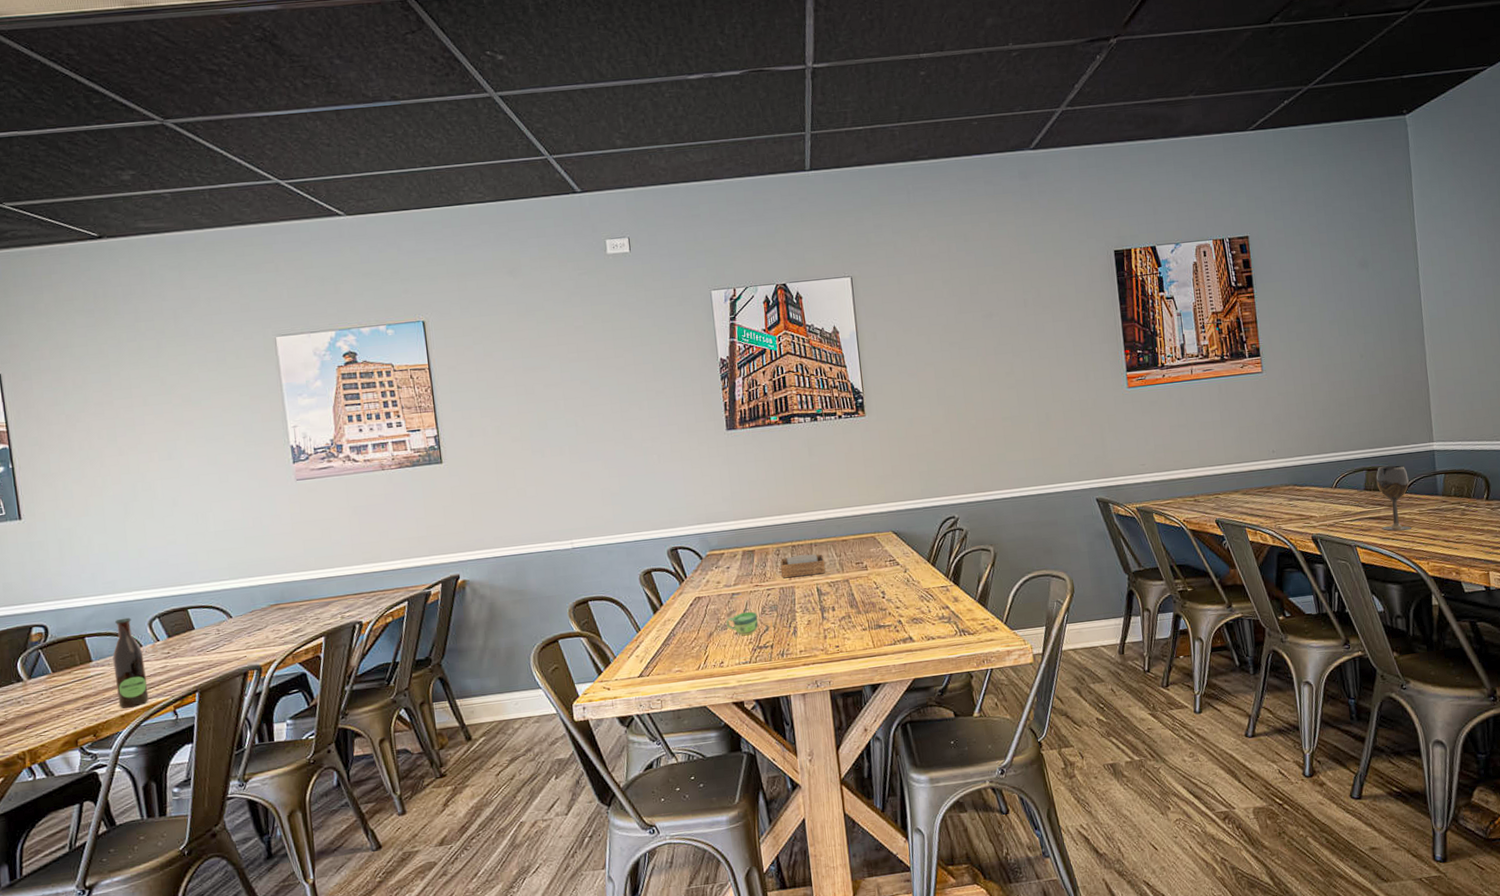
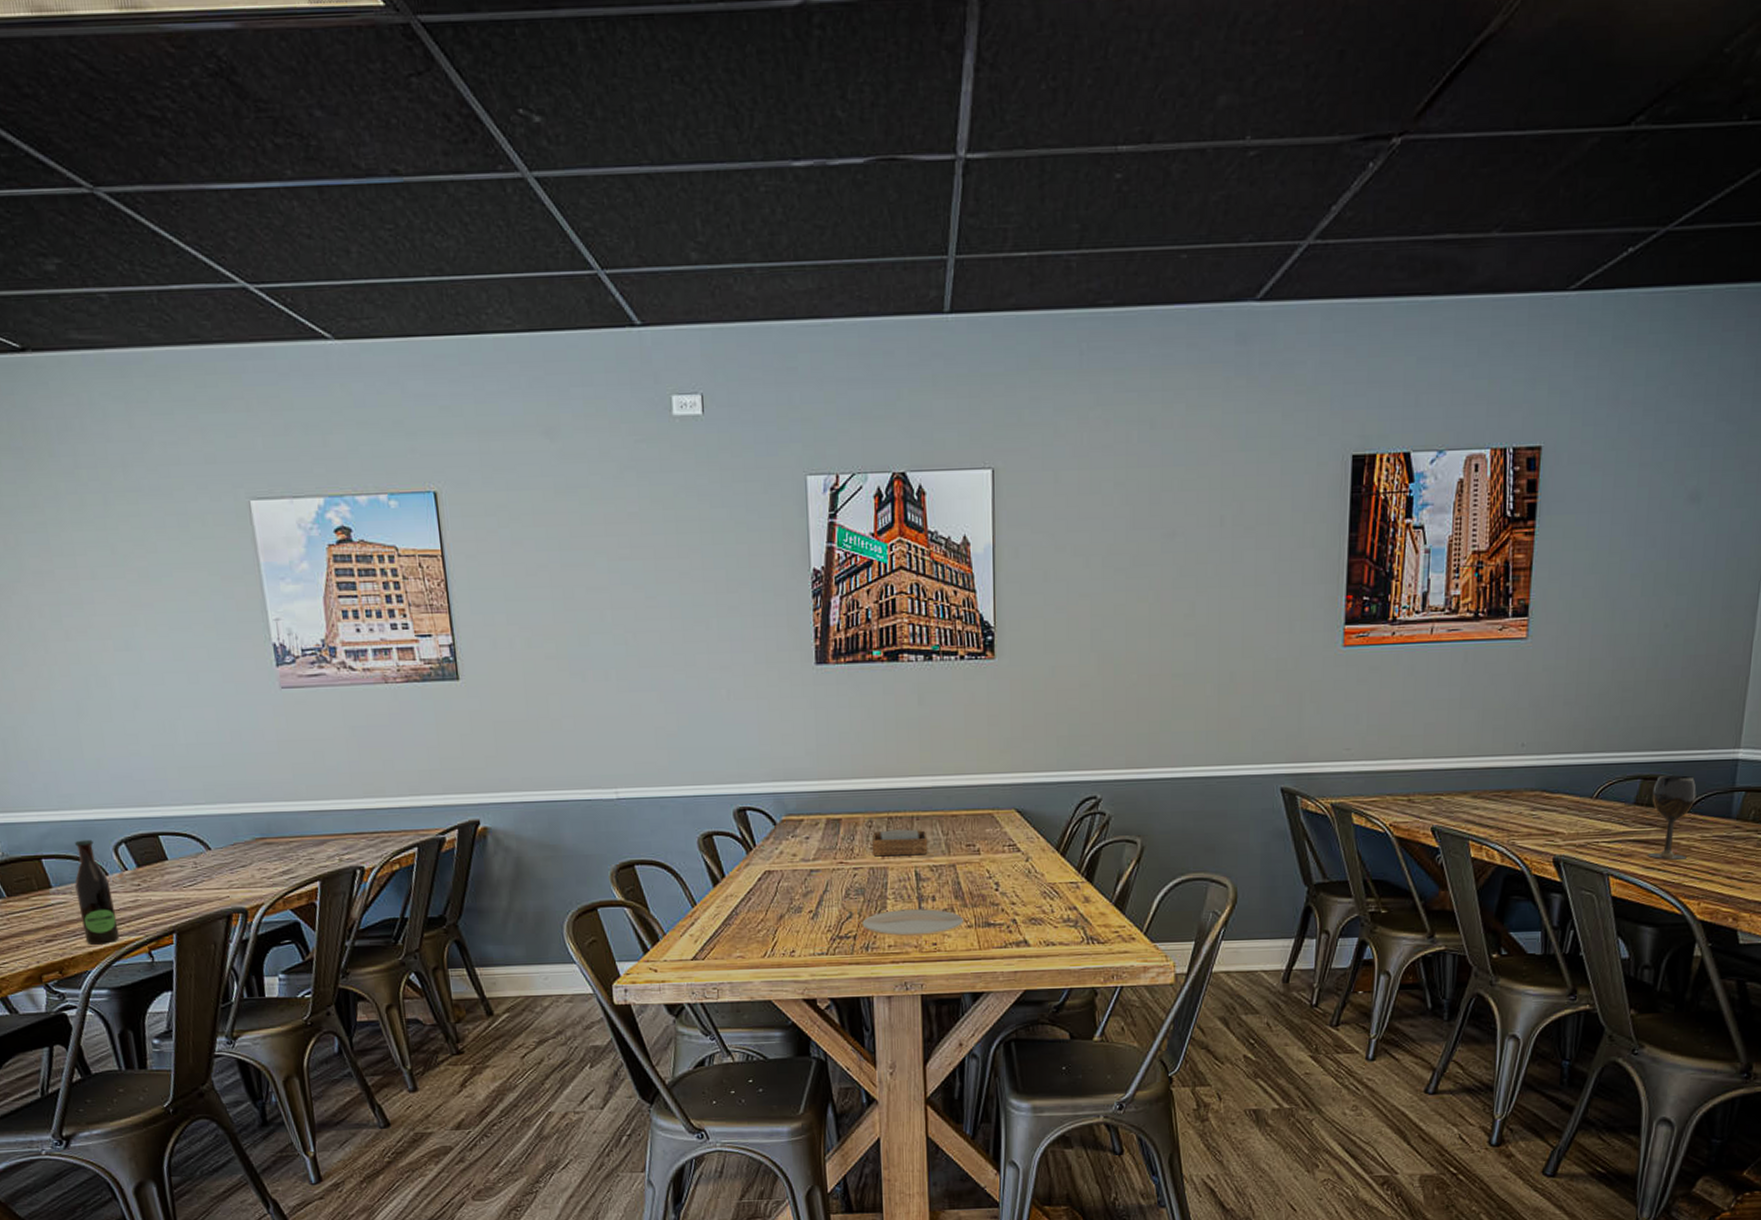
cup: present [725,611,759,636] -> none [800,893,841,922]
plate: none [777,617,859,643] -> present [862,909,964,937]

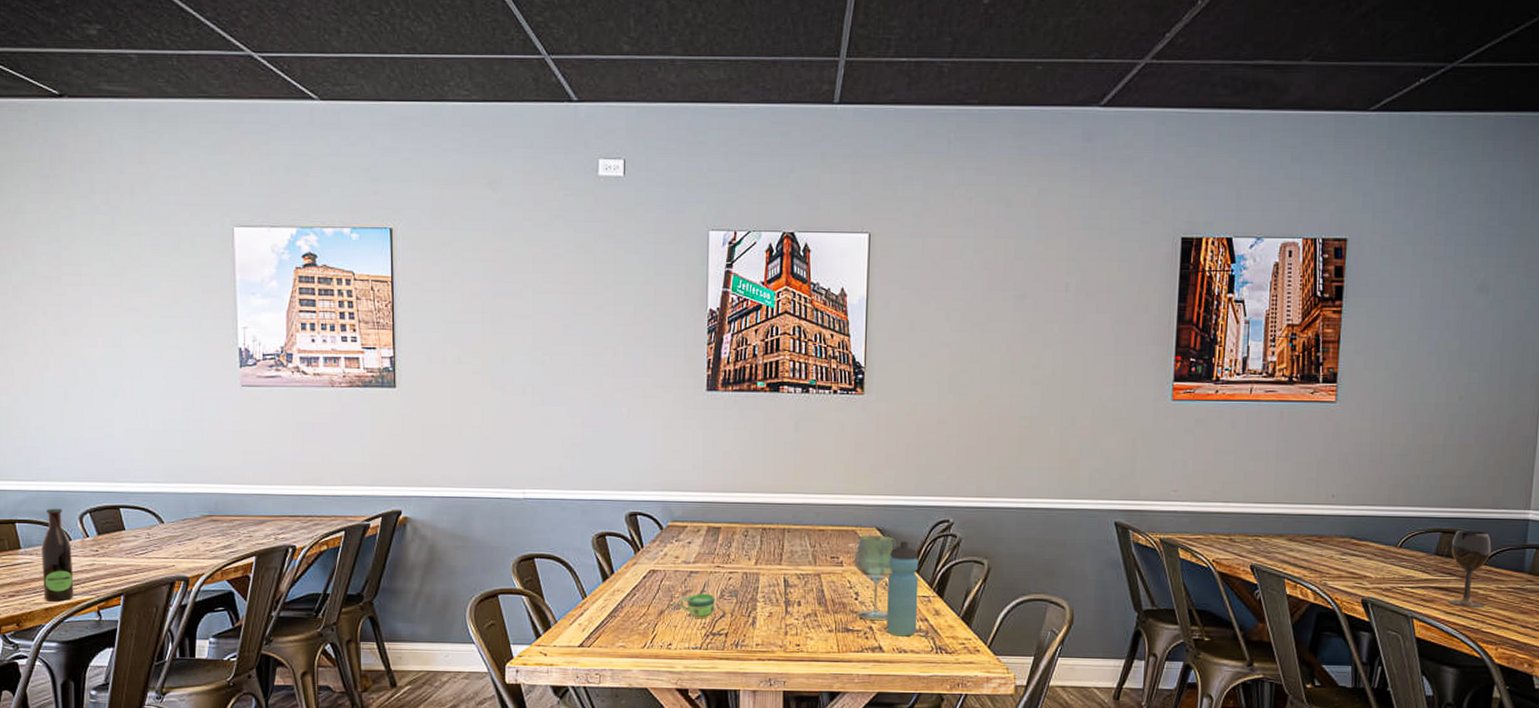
cup: none [800,893,841,922] -> present [679,593,715,619]
plate: present [862,909,964,937] -> none [733,612,825,638]
napkin holder: present [871,829,928,857] -> none [746,539,797,564]
wine glass: none [993,818,1039,913] -> present [854,535,897,621]
water bottle: none [1031,823,1065,928] -> present [887,541,919,637]

